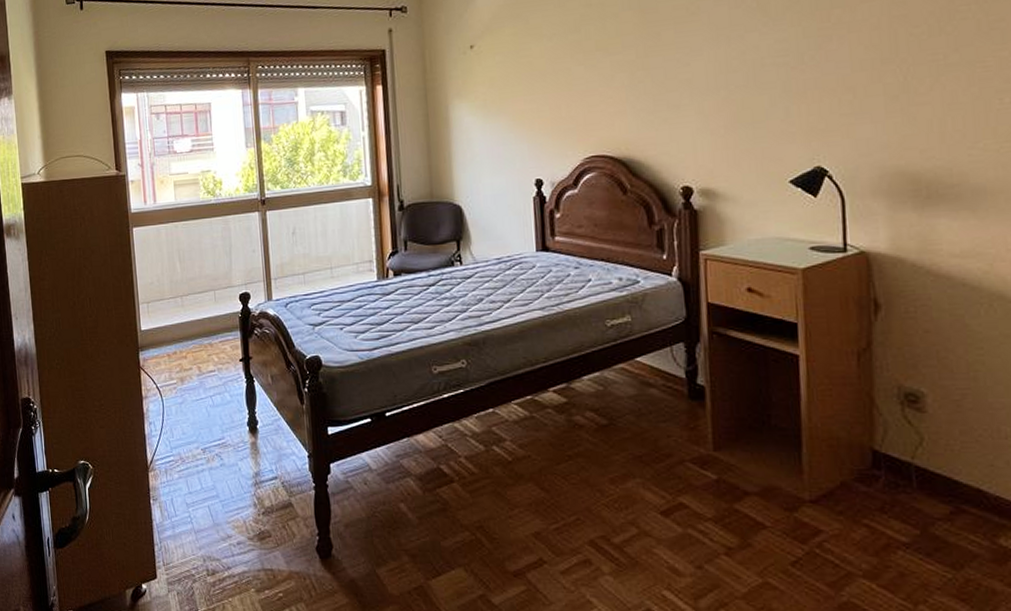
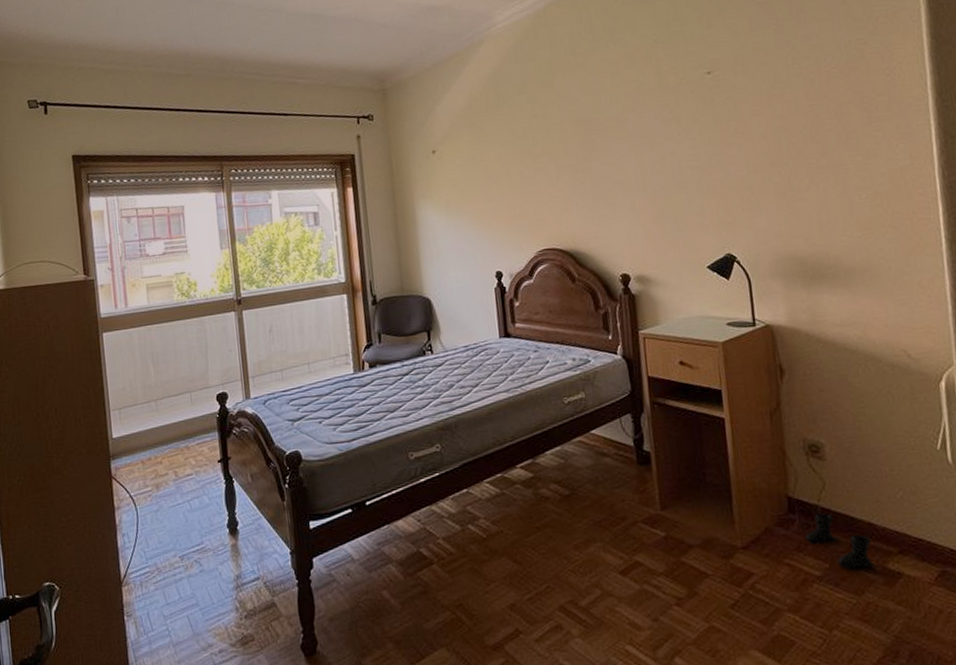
boots: none [892,471,982,541] -> present [805,512,876,570]

